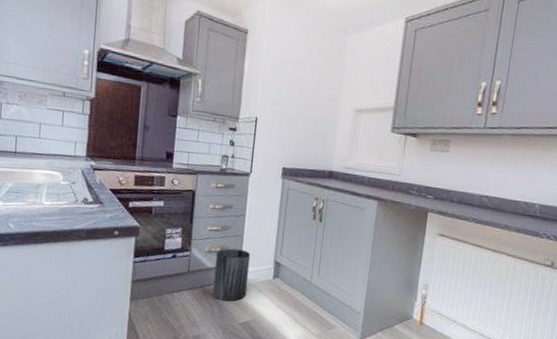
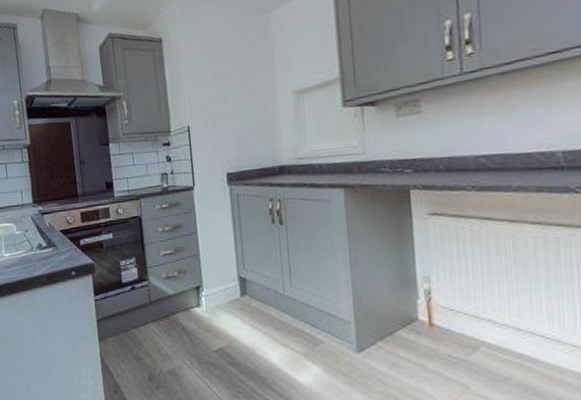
trash can: present [212,248,251,301] -> none [175,270,216,328]

